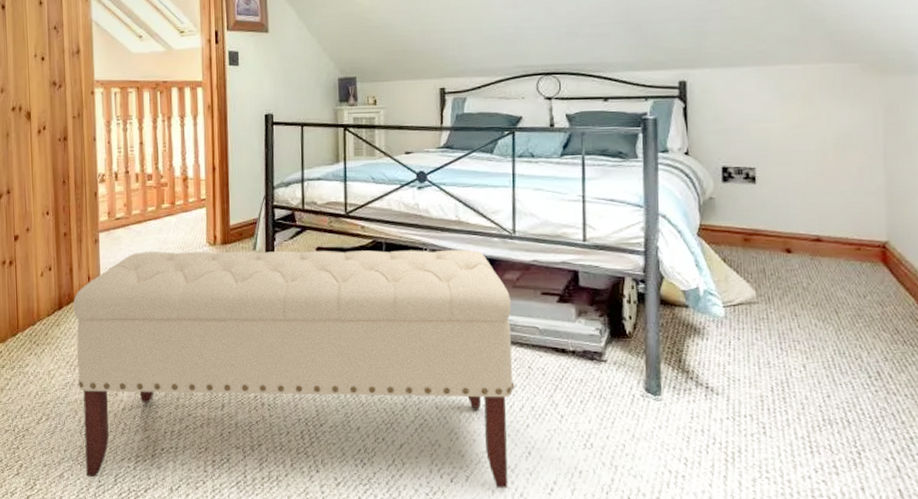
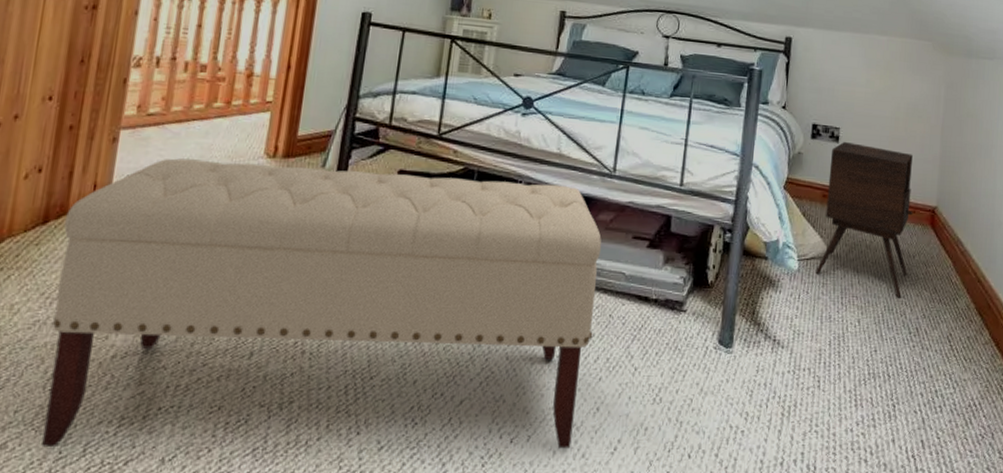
side table: none [745,181,859,341] -> present [815,141,913,298]

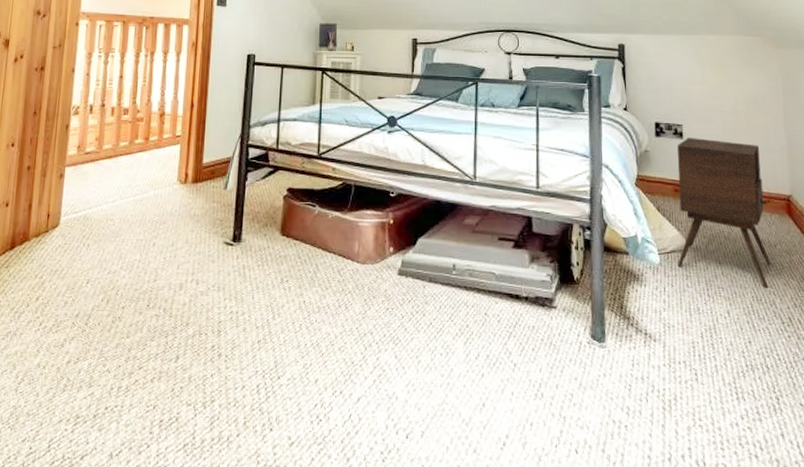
bench: present [42,158,602,449] -> none [16,188,472,444]

